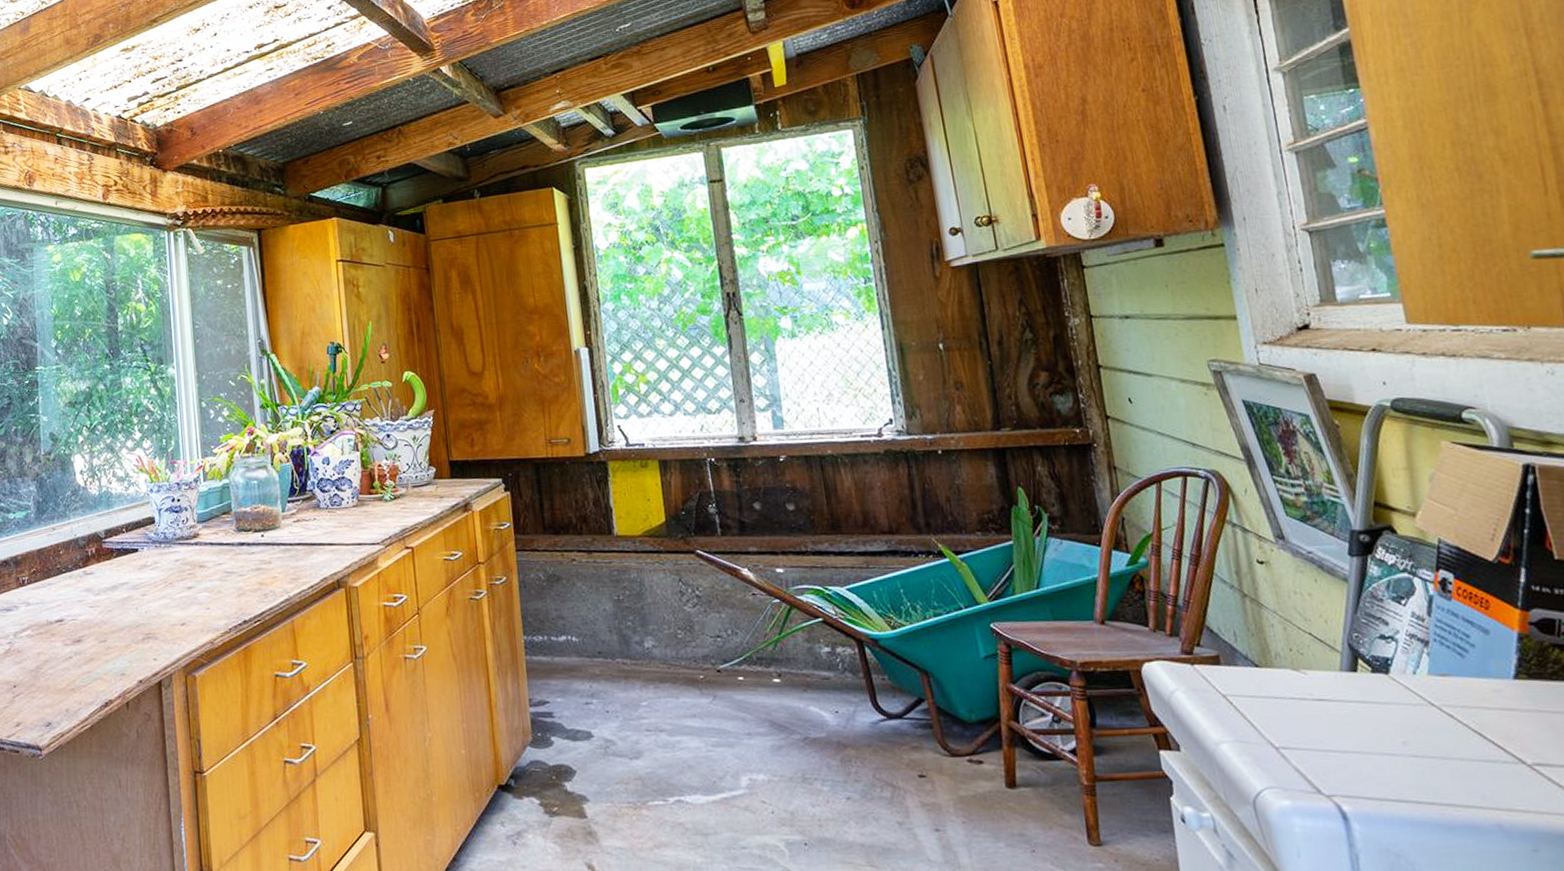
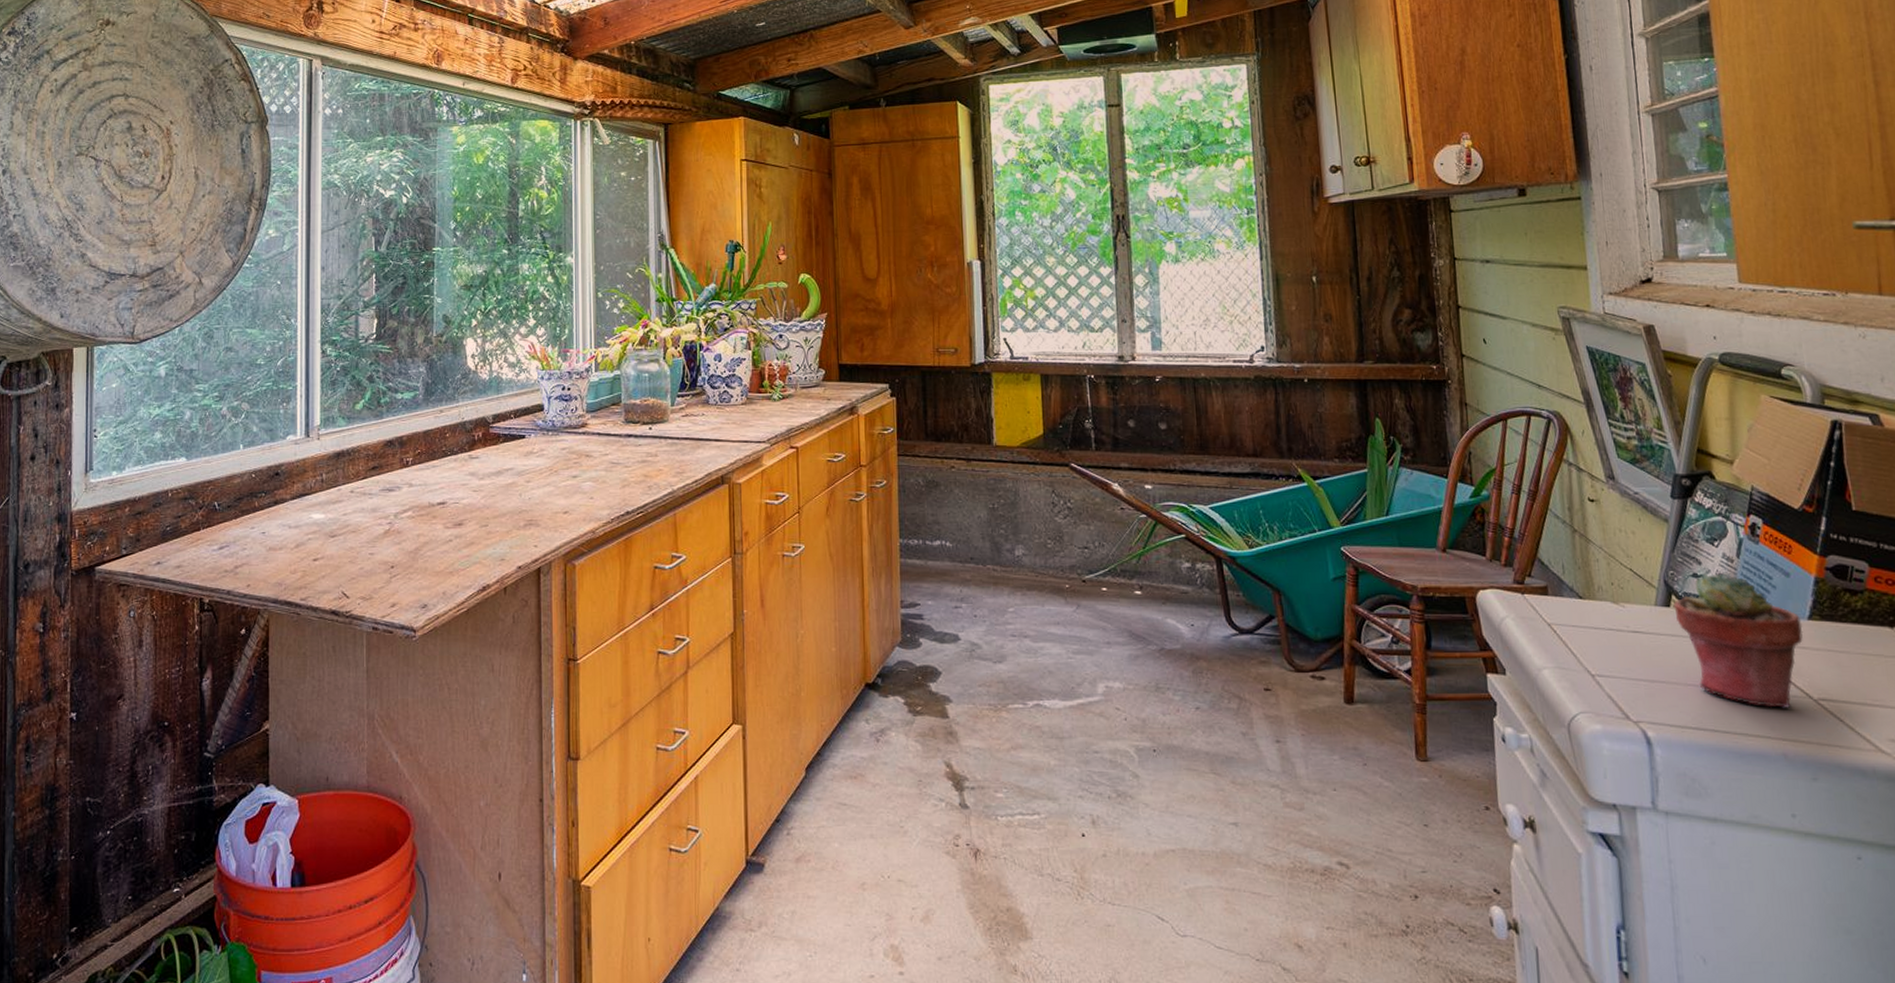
potted succulent: none [1360,633,1510,776] -> present [1673,573,1803,708]

